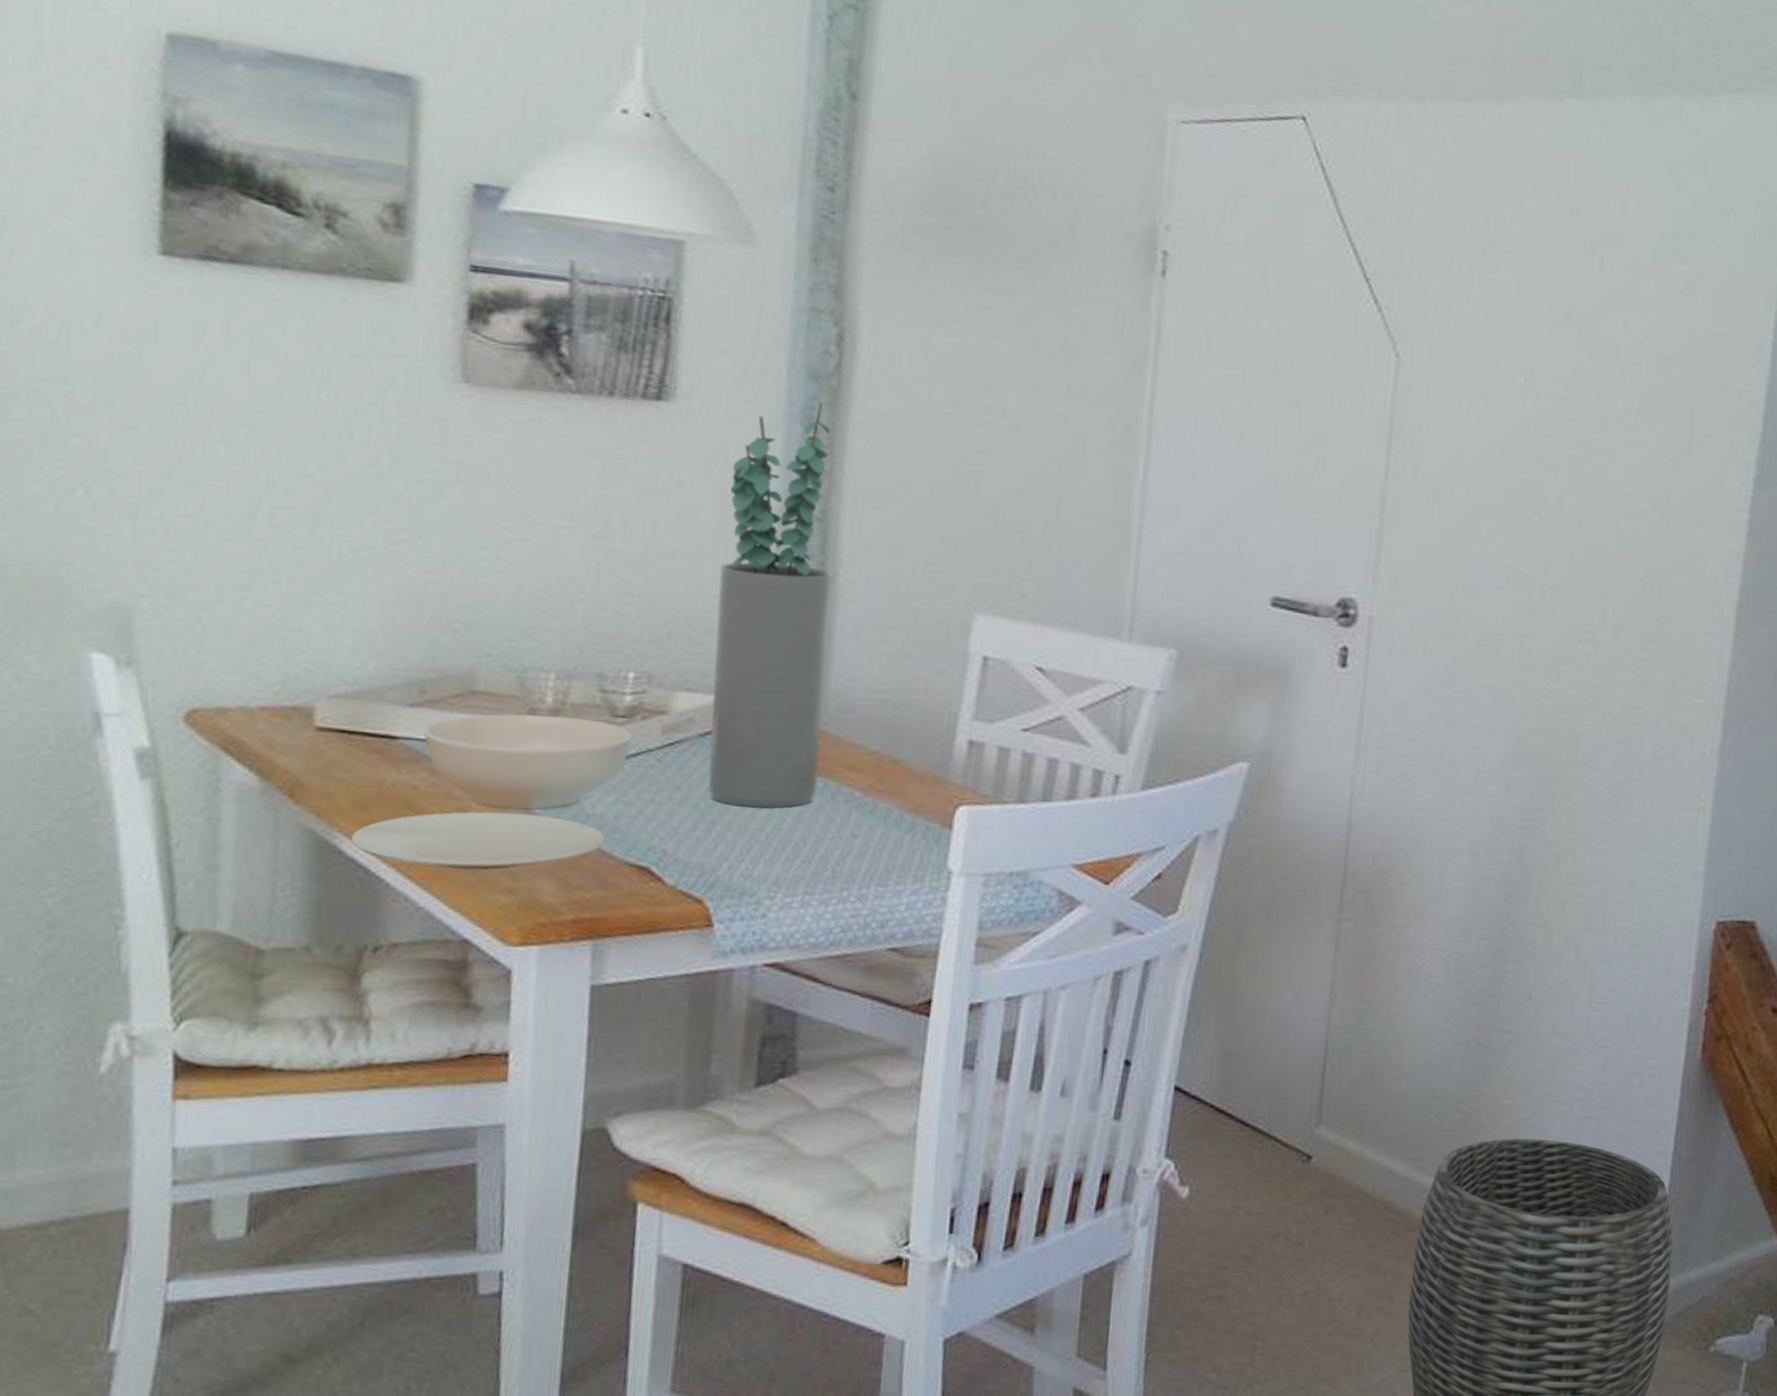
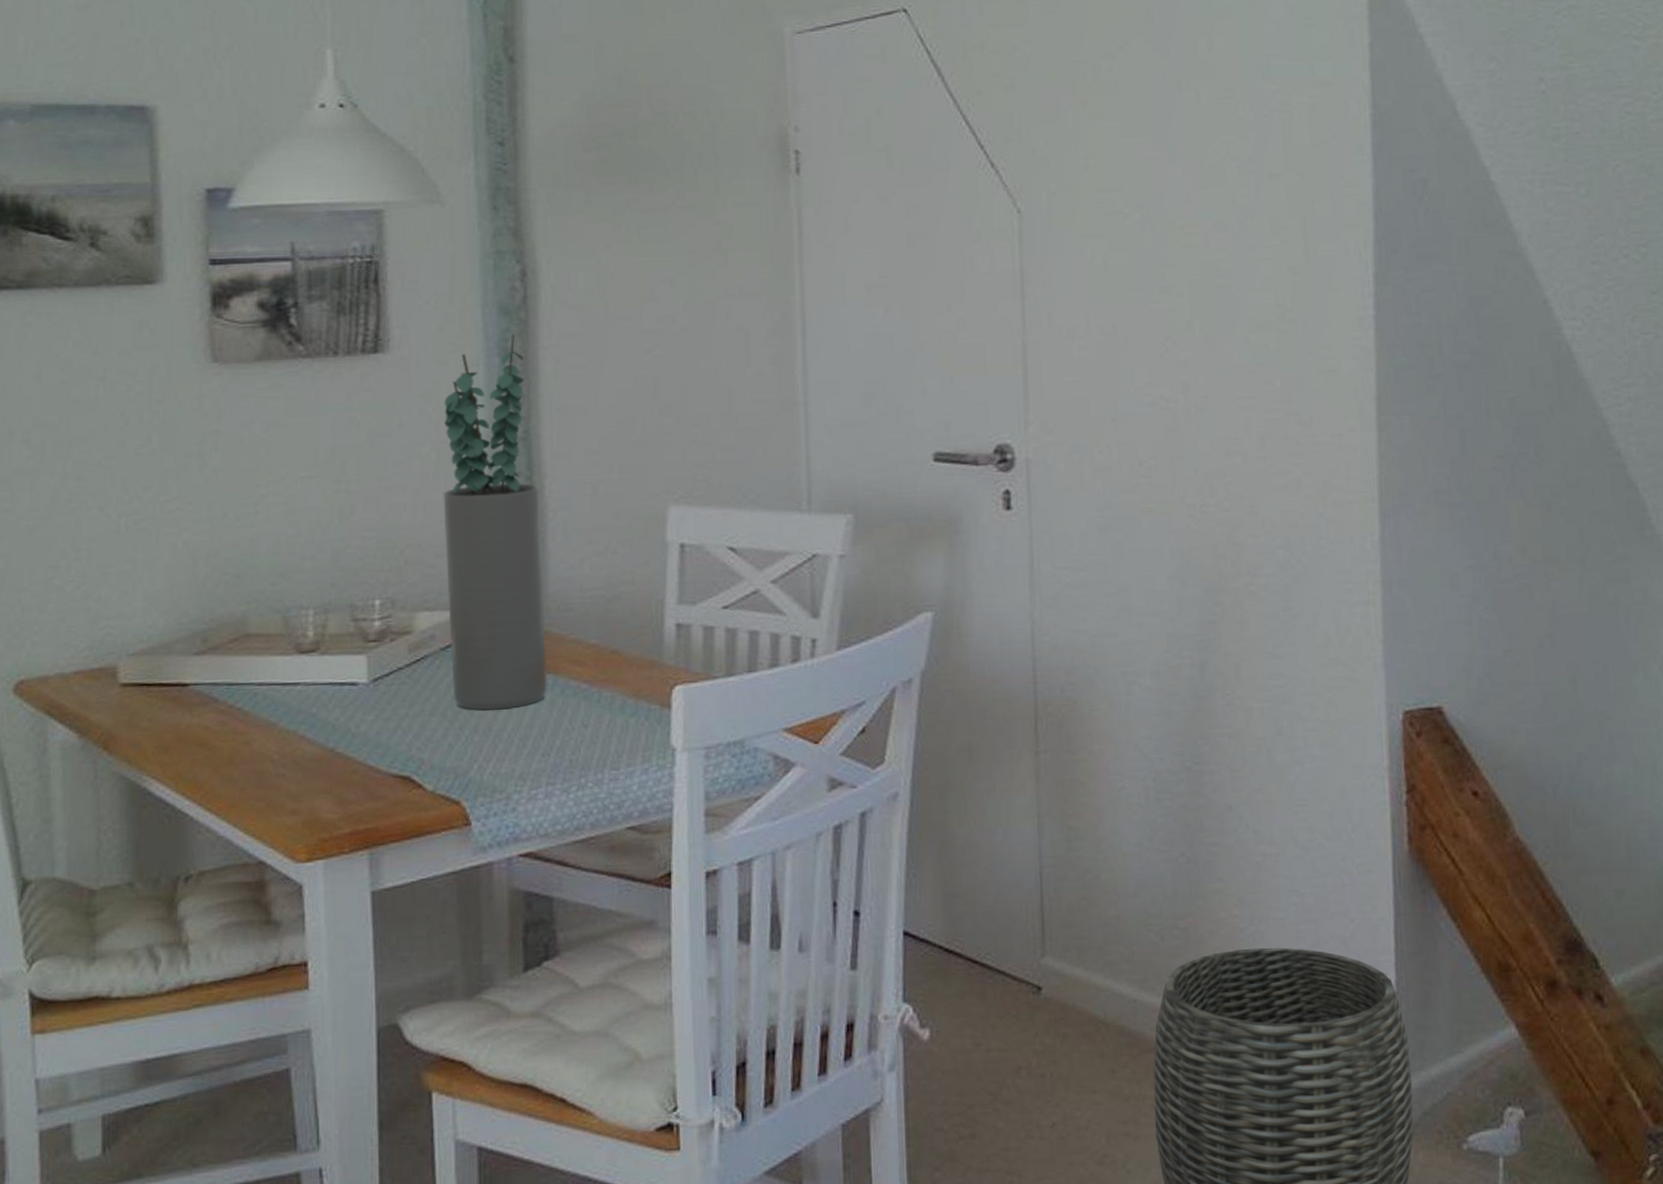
plate: present [350,812,606,870] -> none [157,739,371,798]
bowl: present [423,714,633,810] -> none [208,647,384,738]

